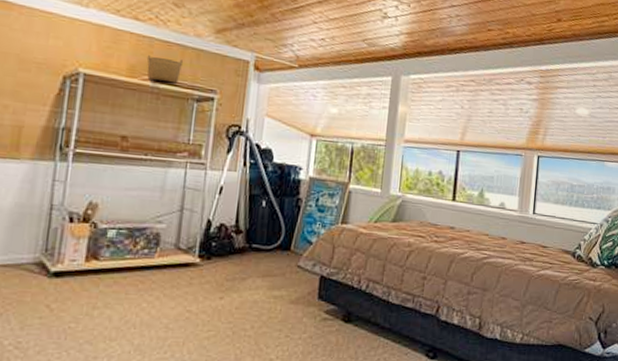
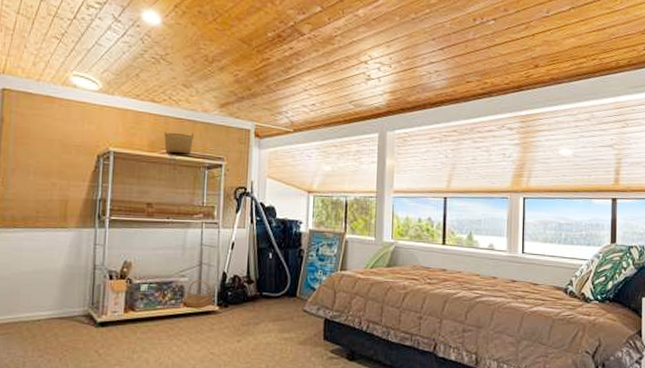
basket: none [159,227,195,260] -> present [184,279,214,309]

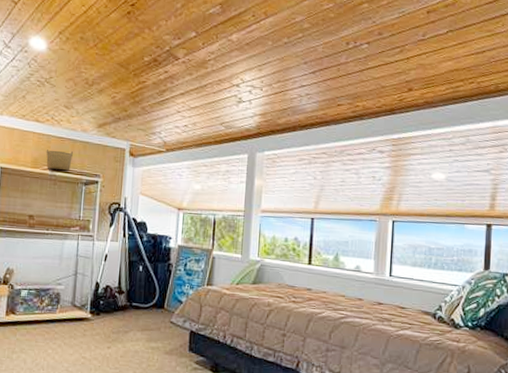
basket: present [184,279,214,309] -> none [59,288,87,315]

